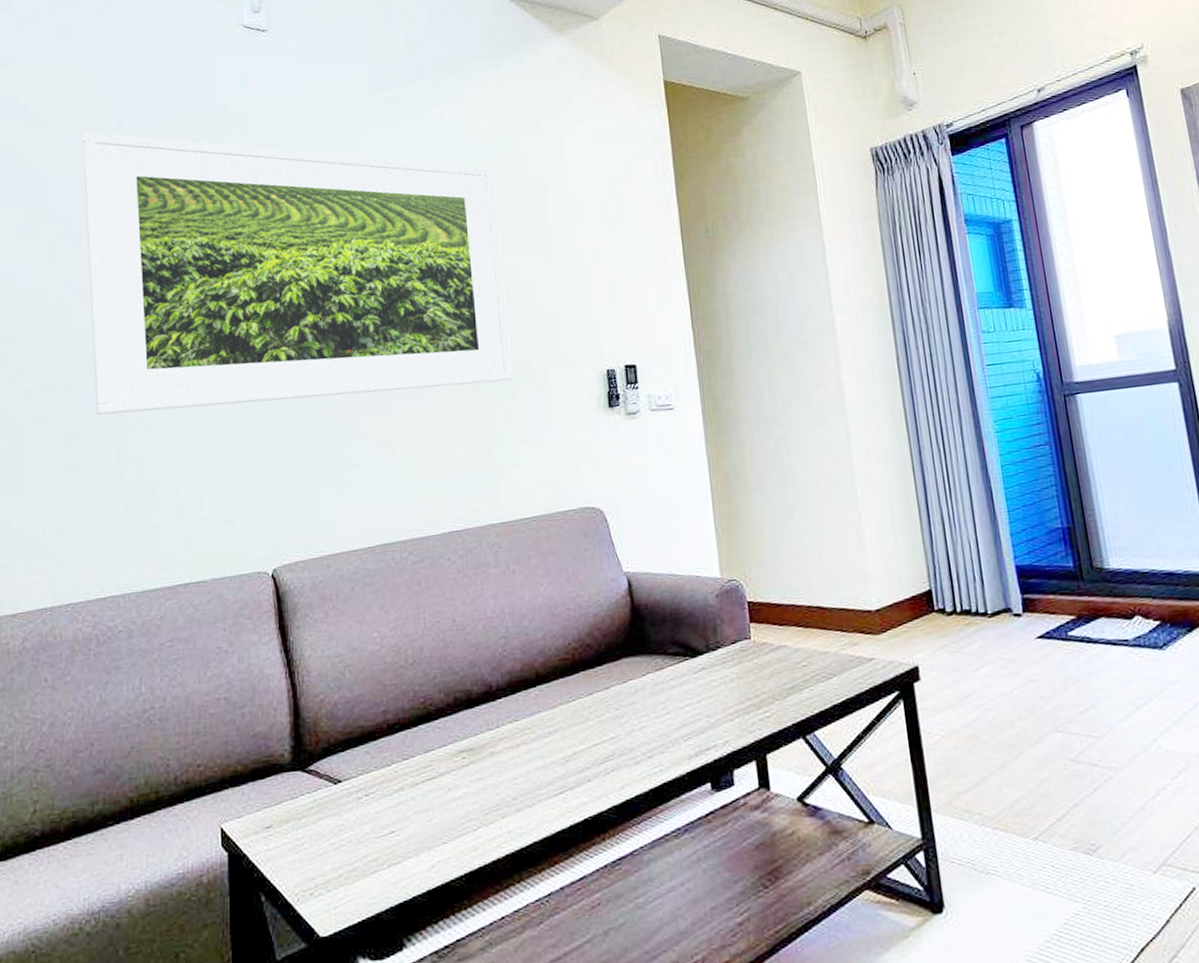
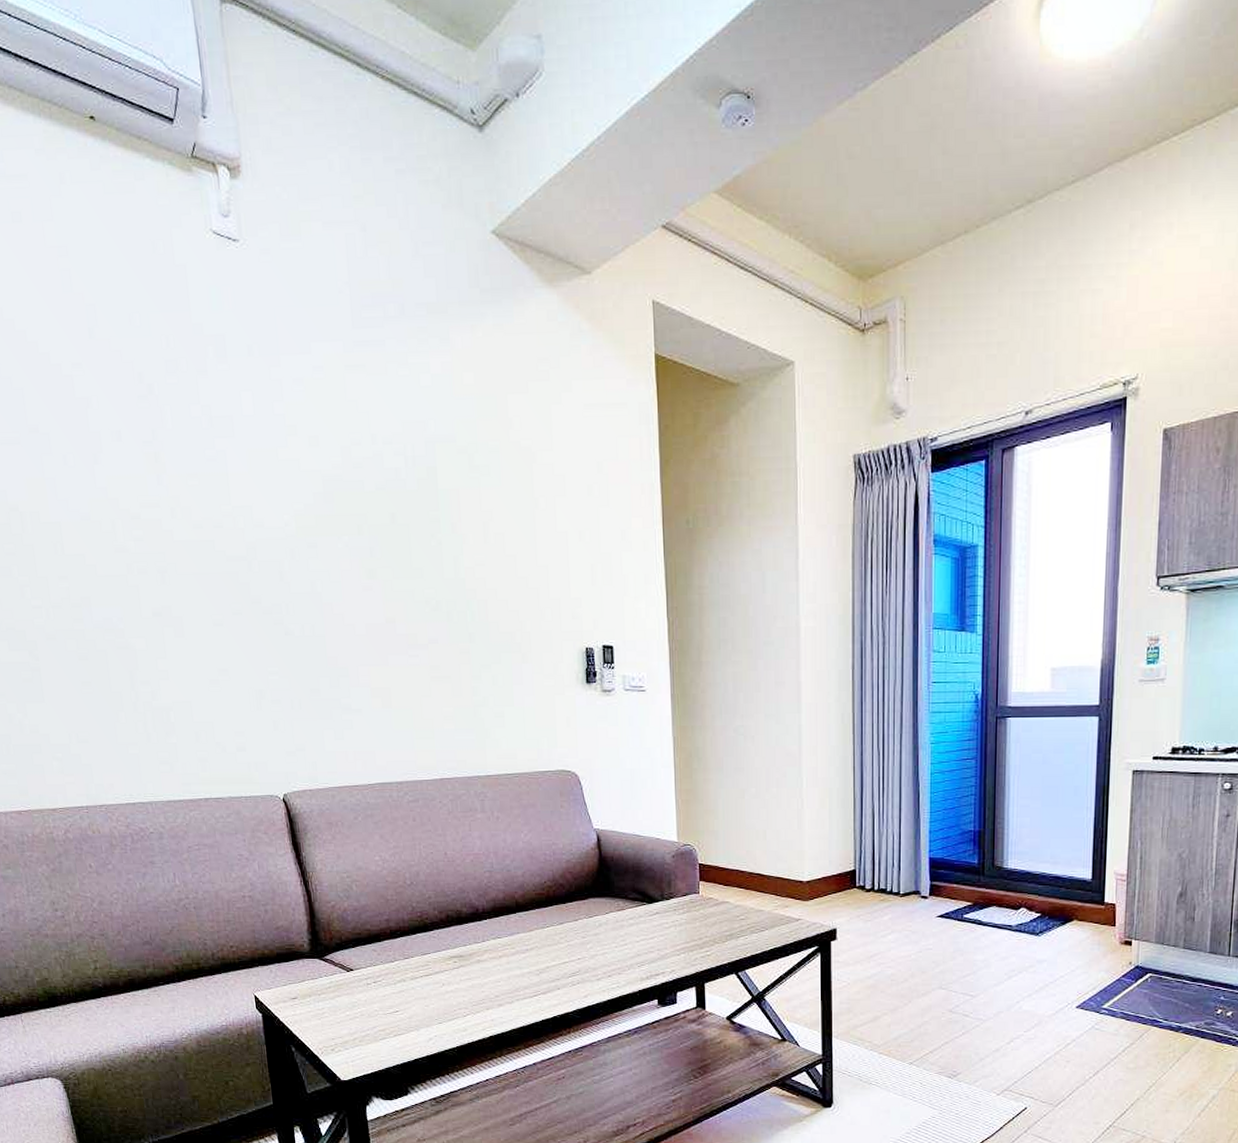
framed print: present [82,132,514,415] -> none [53,337,499,648]

